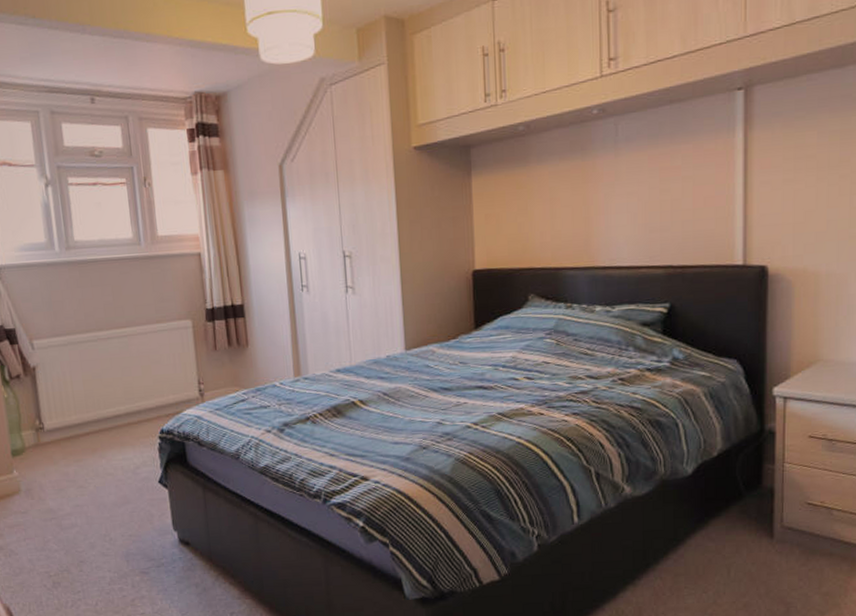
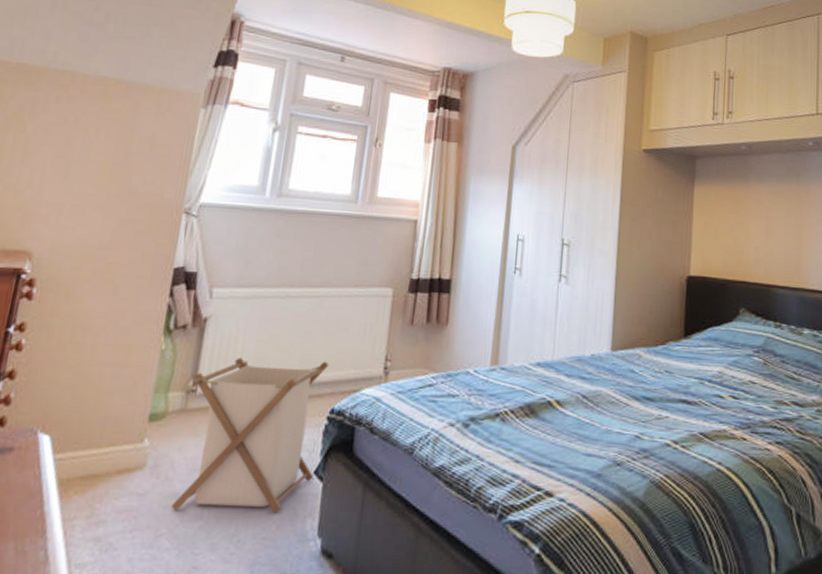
laundry basket: none [37,390,160,522] -> present [171,358,330,514]

